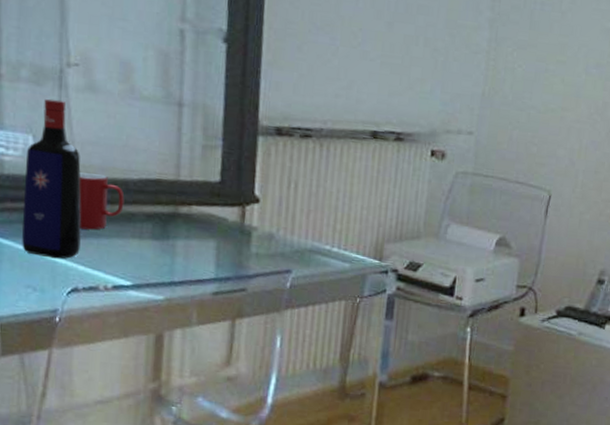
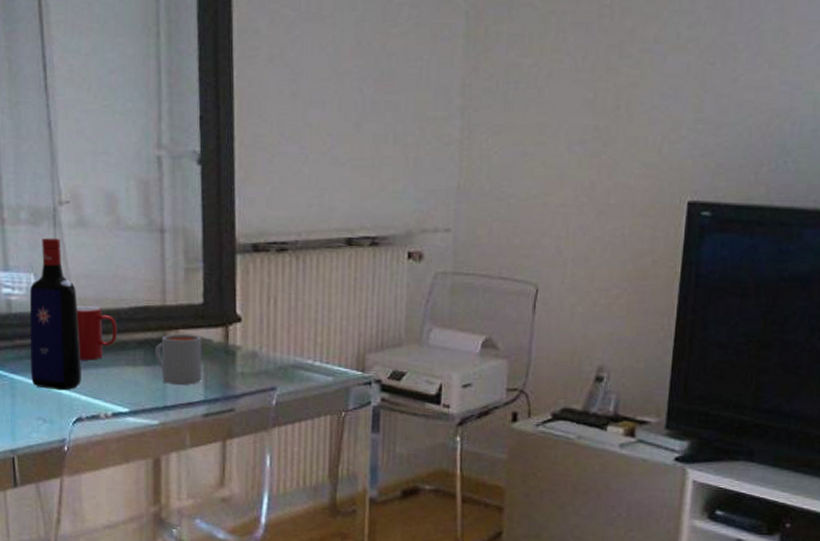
mug: none [164,210,216,262] -> present [154,334,202,386]

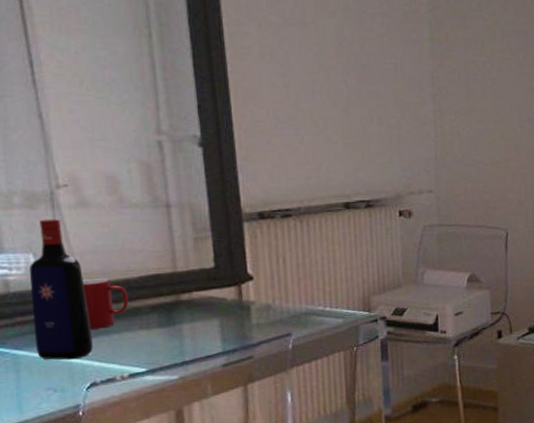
mug: present [154,334,202,386] -> none [168,295,219,342]

